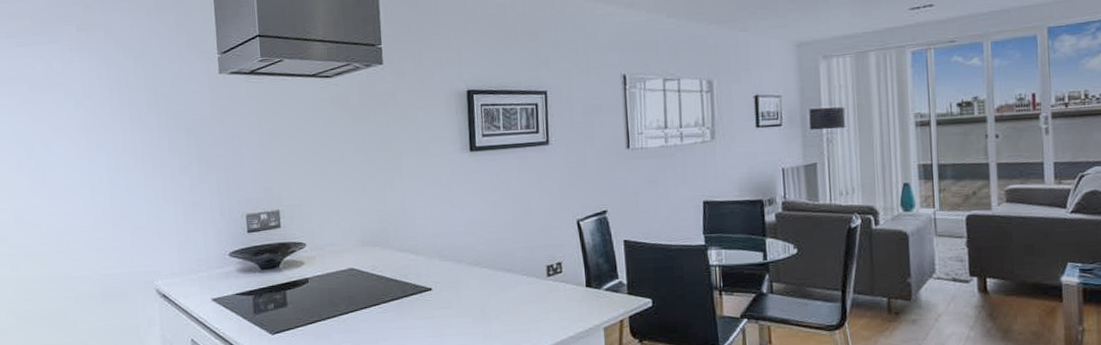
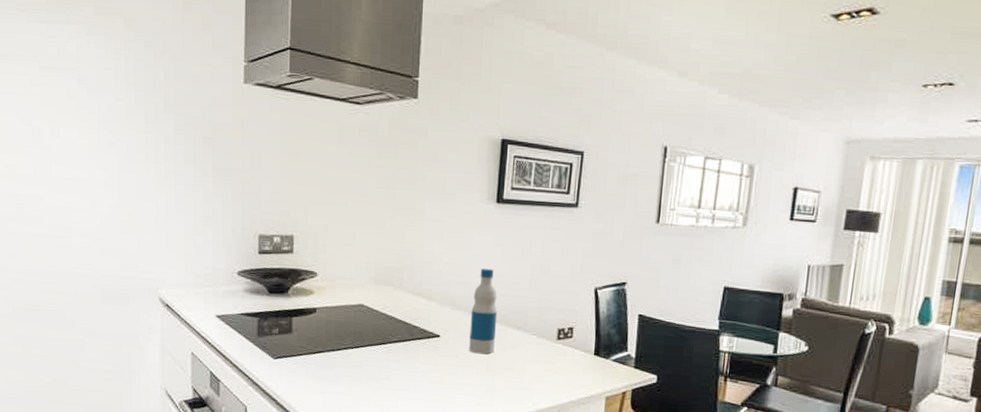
bottle: none [459,216,487,302] -> present [469,269,498,355]

